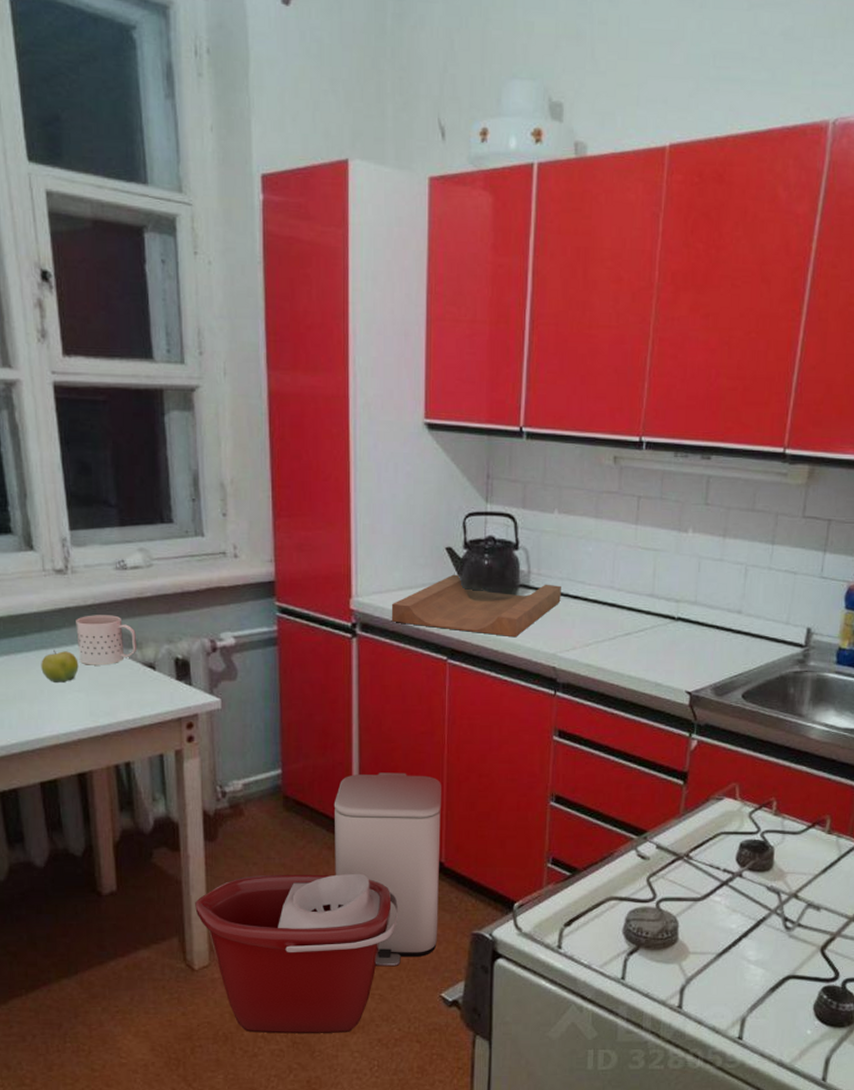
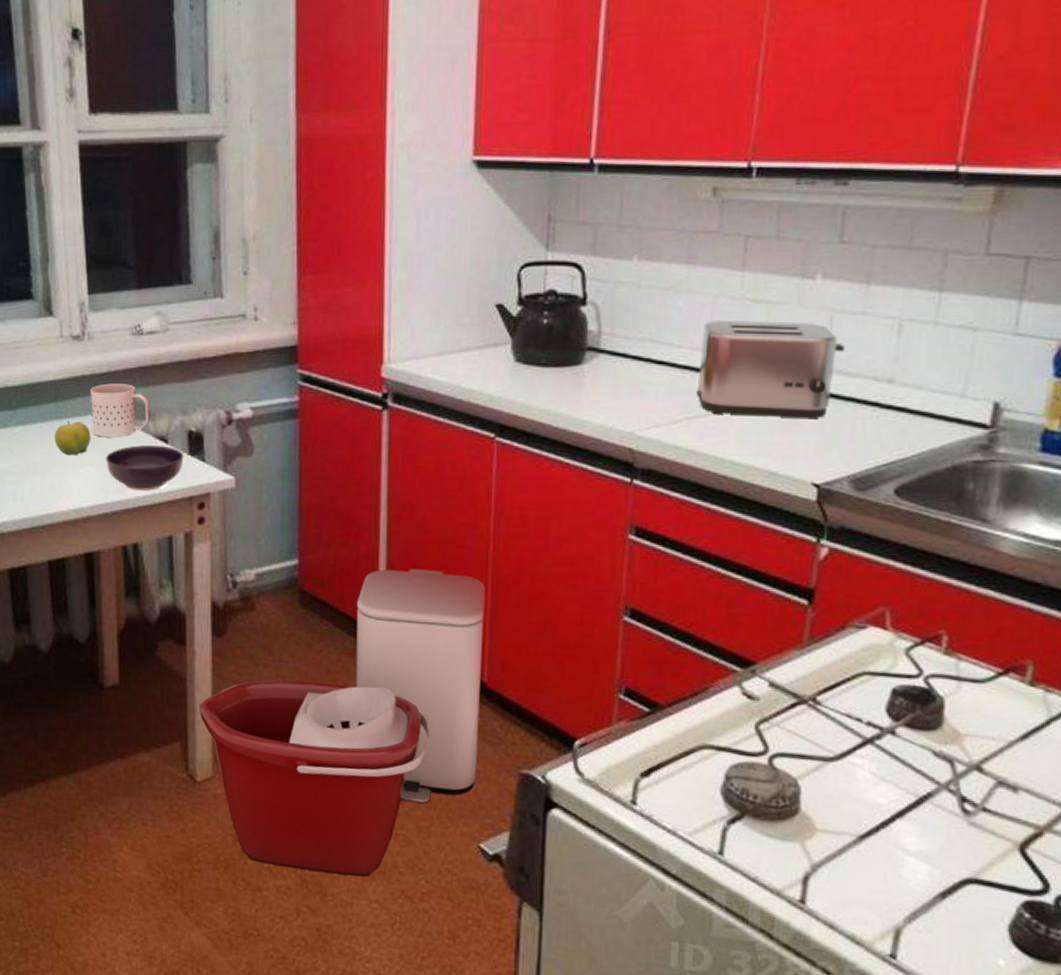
bowl: none [95,671,172,713] -> present [106,444,184,491]
cutting board: present [391,574,561,638] -> none [428,336,641,412]
toaster: none [603,564,708,642] -> present [696,321,845,420]

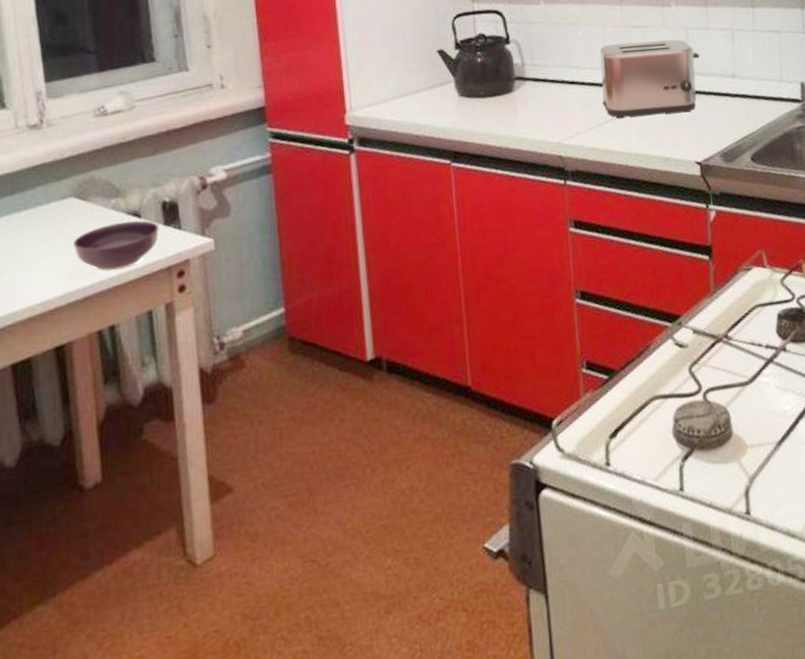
fruit: present [54,420,91,456] -> none [13,211,56,249]
mug: present [90,383,150,438] -> none [52,165,121,223]
bucket: present [200,679,430,877] -> none [194,414,427,634]
pedal bin: present [355,569,486,804] -> none [344,290,473,524]

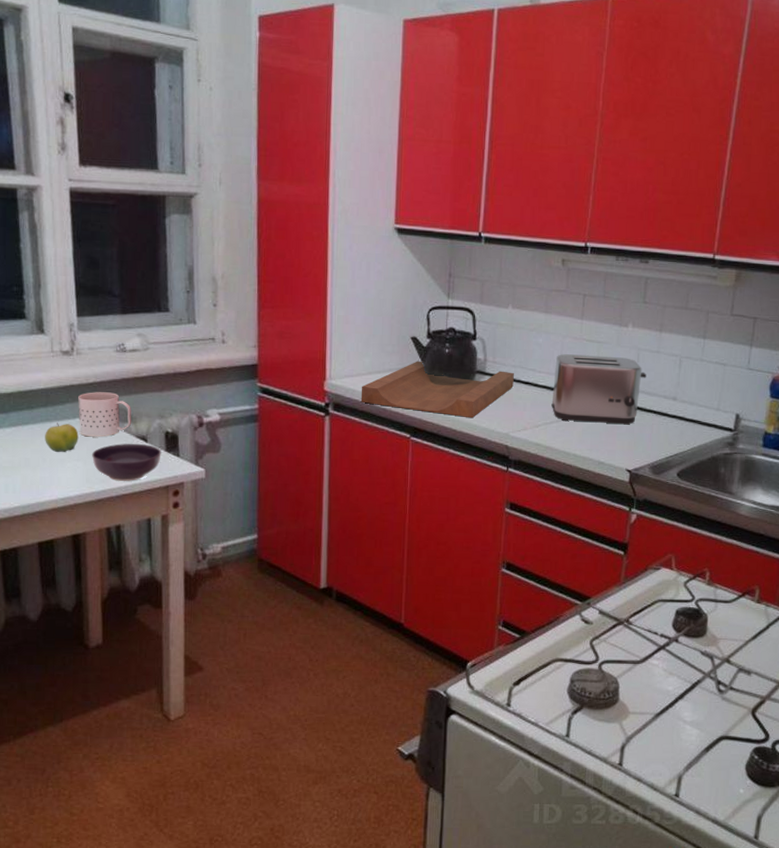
fruit: none [13,211,56,249] -> present [45,422,79,453]
mug: none [52,165,121,223] -> present [78,392,132,437]
cutting board: none [387,73,558,133] -> present [360,361,514,418]

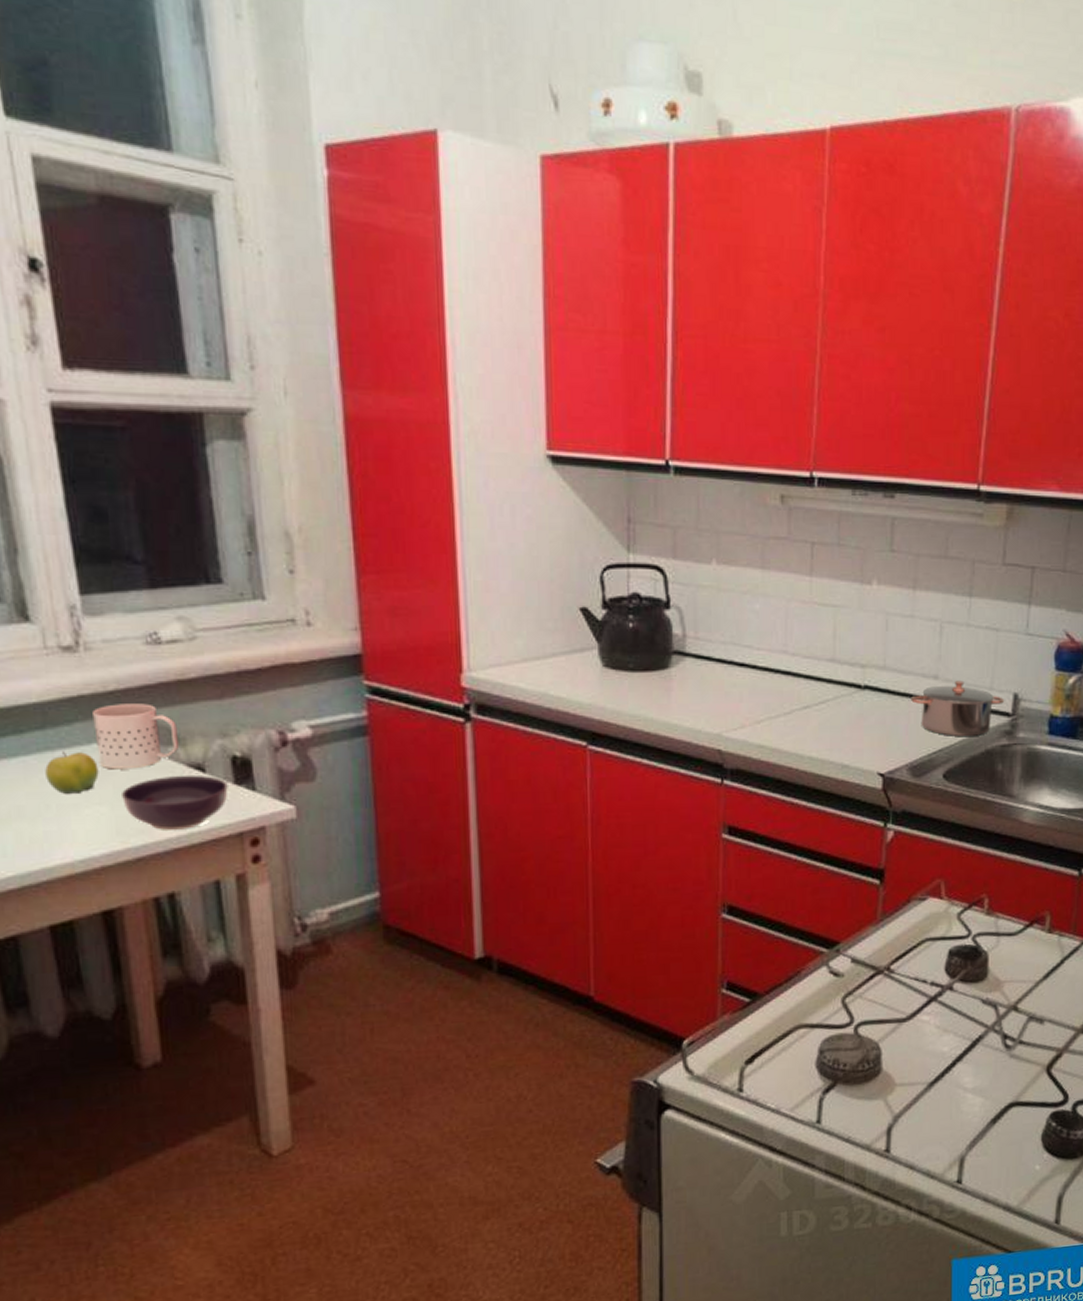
cutting board: present [360,361,514,418] -> none [513,640,724,716]
toaster: present [551,354,647,425] -> none [776,624,899,715]
cooking pot: none [654,402,729,445] -> present [911,680,1005,736]

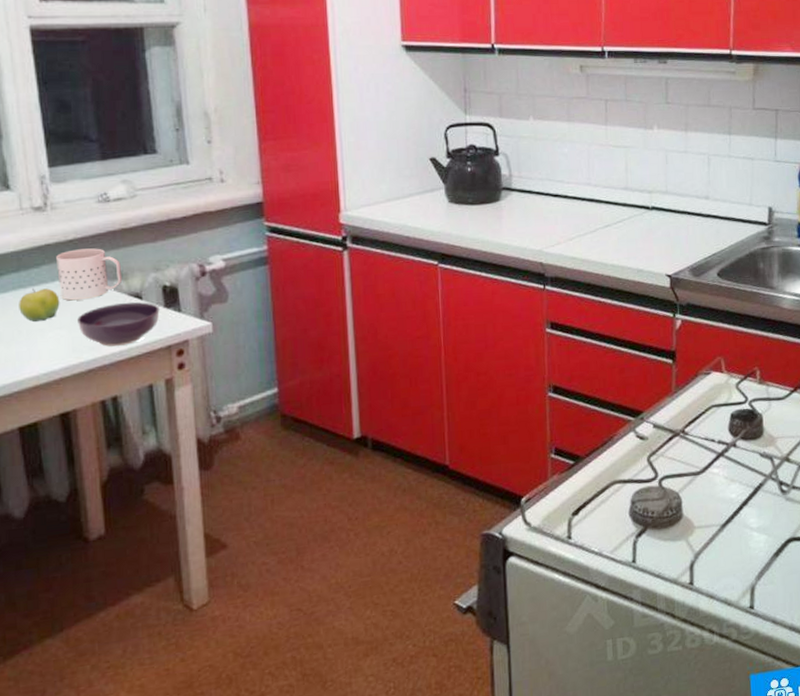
cooking pot: present [911,680,1005,736] -> none [689,199,762,243]

